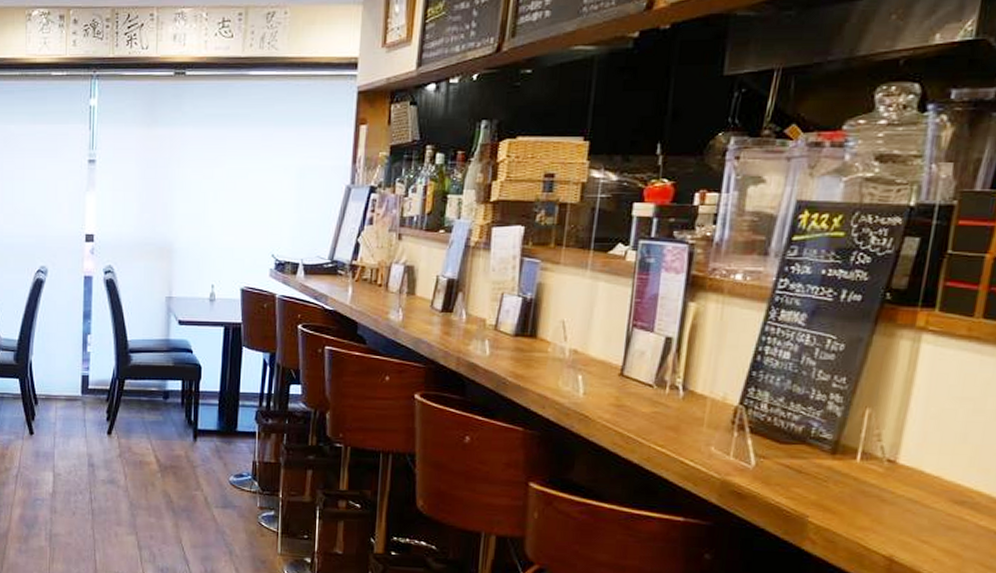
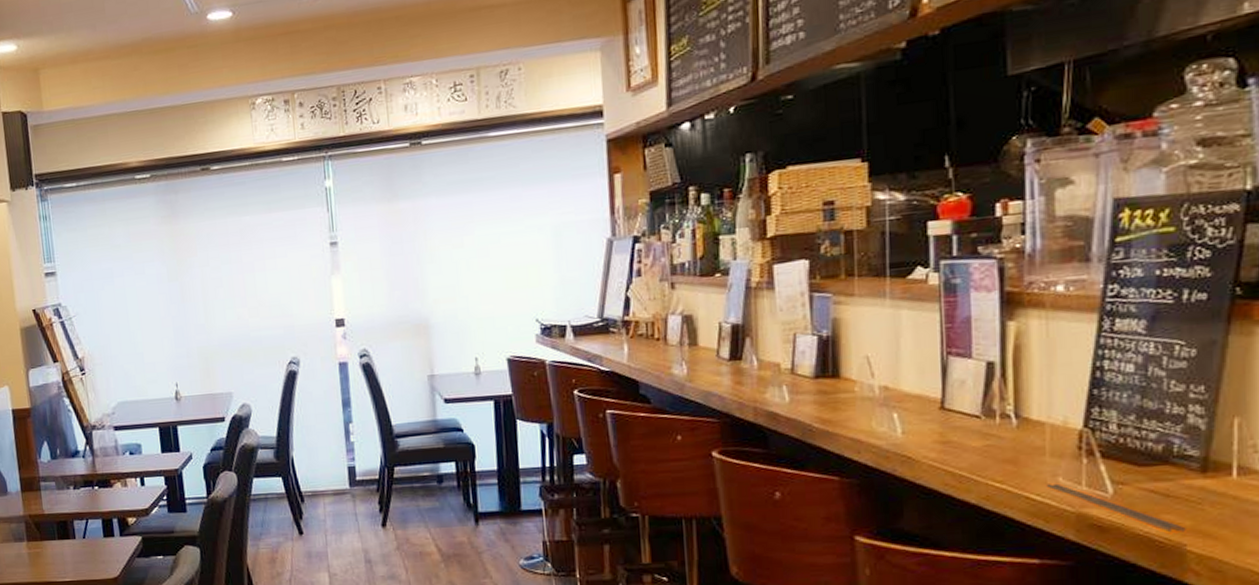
chopsticks: none [699,452,811,505] -> present [1045,483,1186,533]

